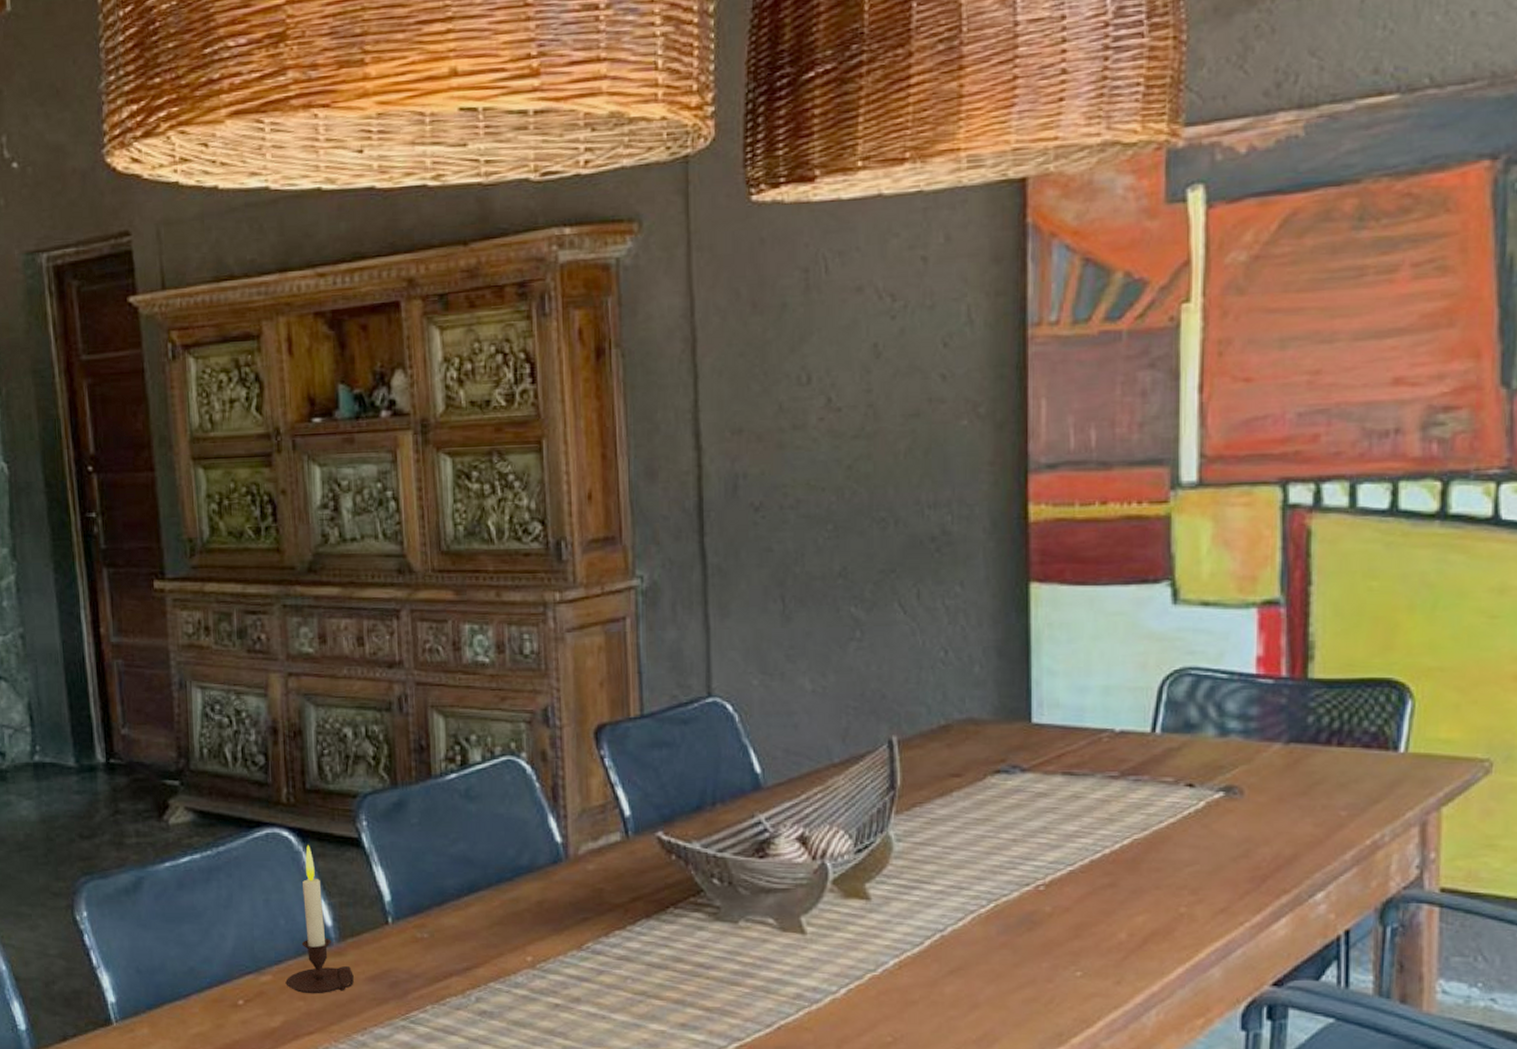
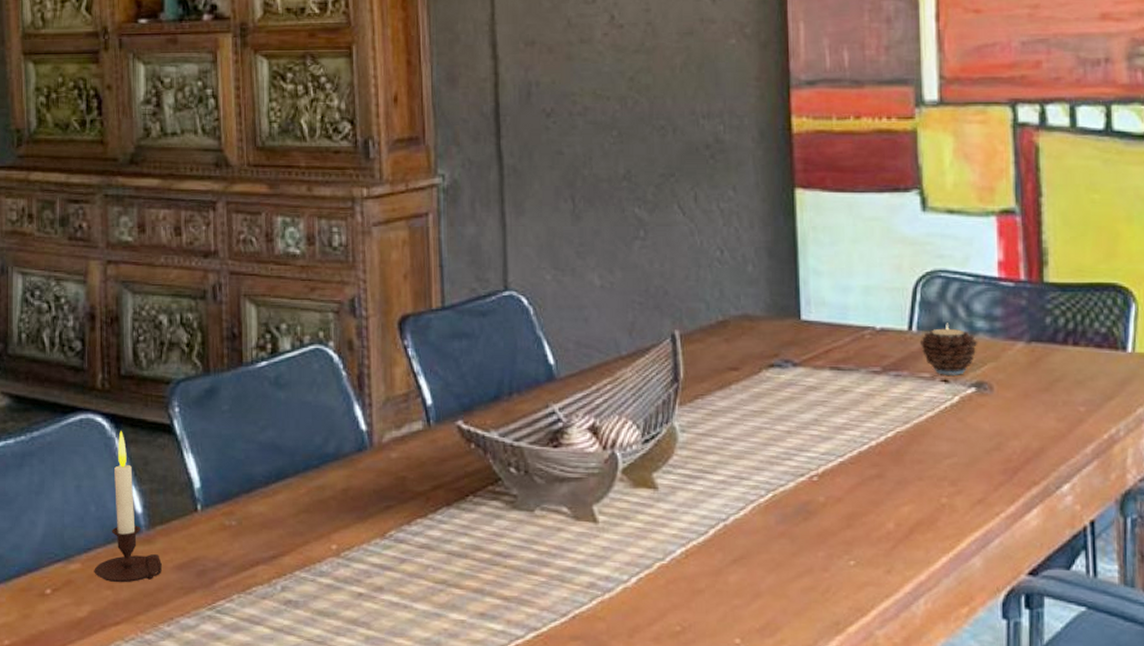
candle: none [1163,724,1230,779] -> present [919,323,978,375]

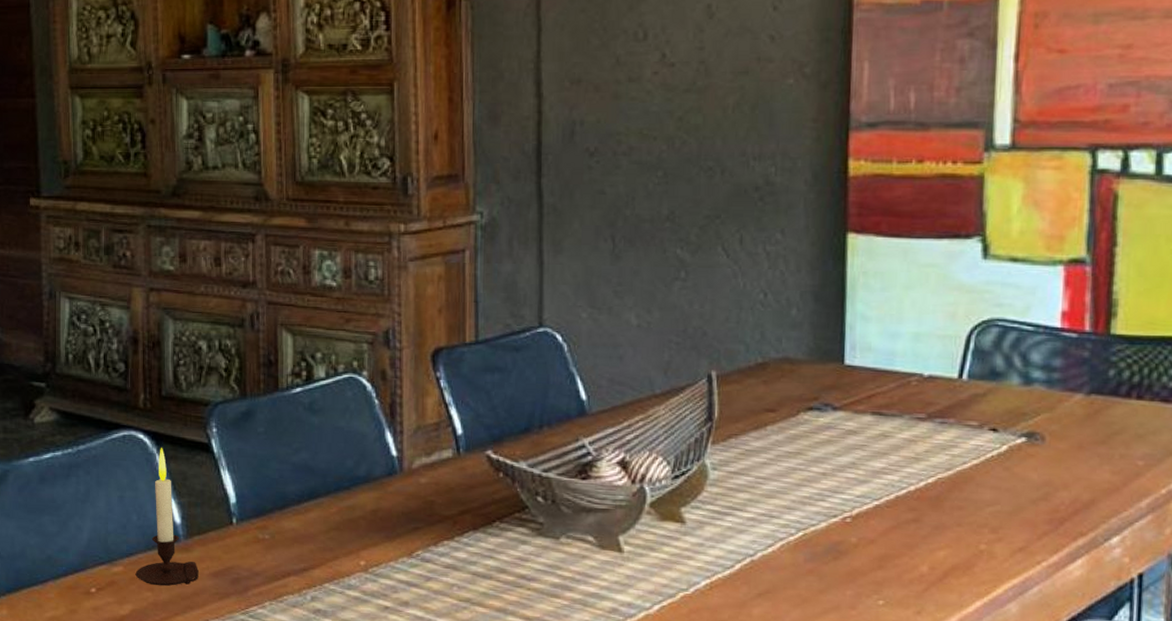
candle: present [919,323,978,375] -> none [969,372,1033,425]

